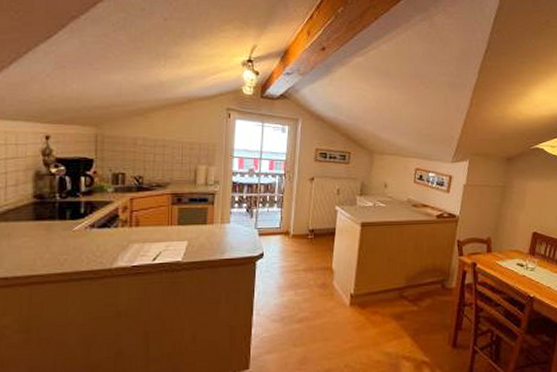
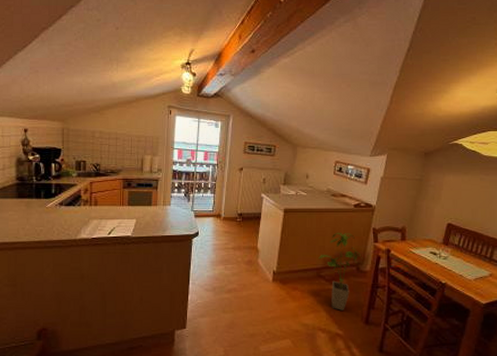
house plant: none [400,246,448,334] -> present [318,232,363,310]

